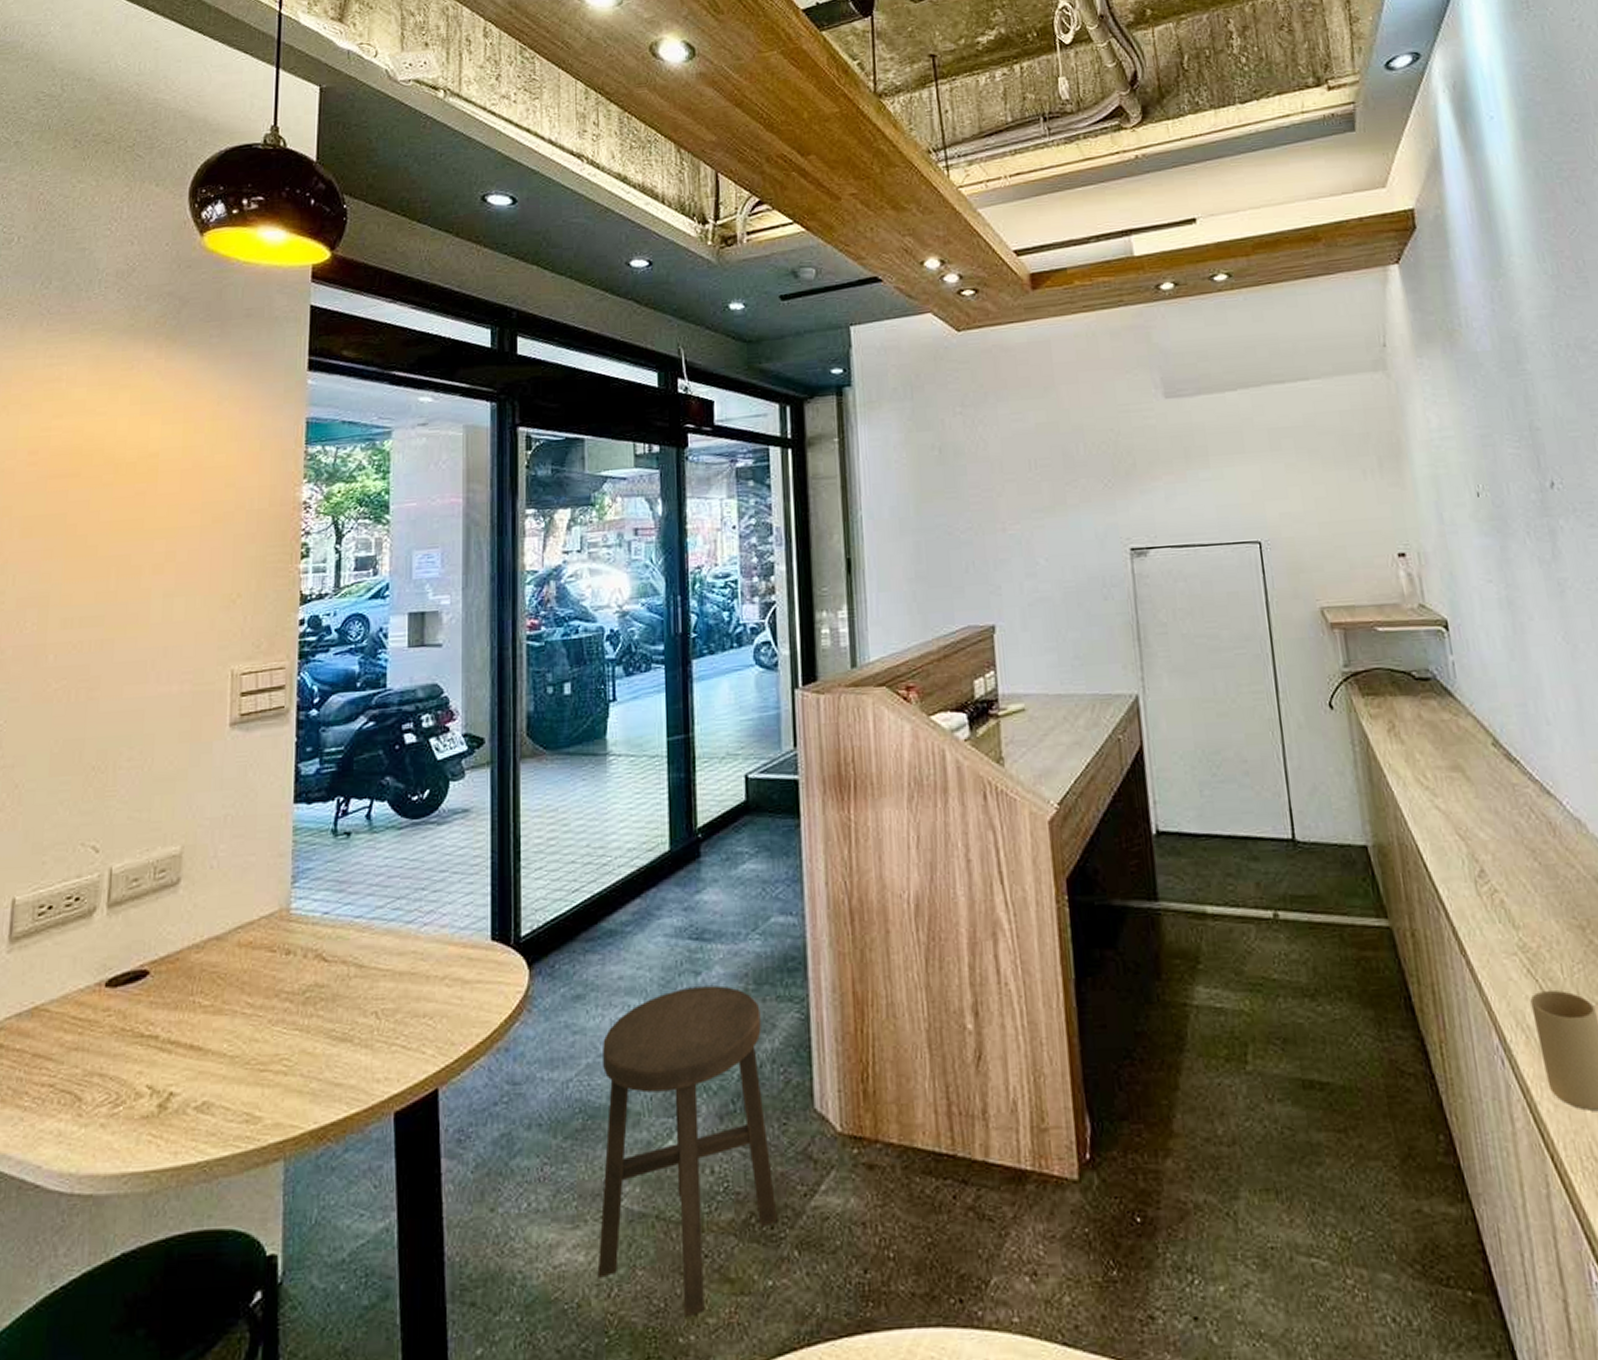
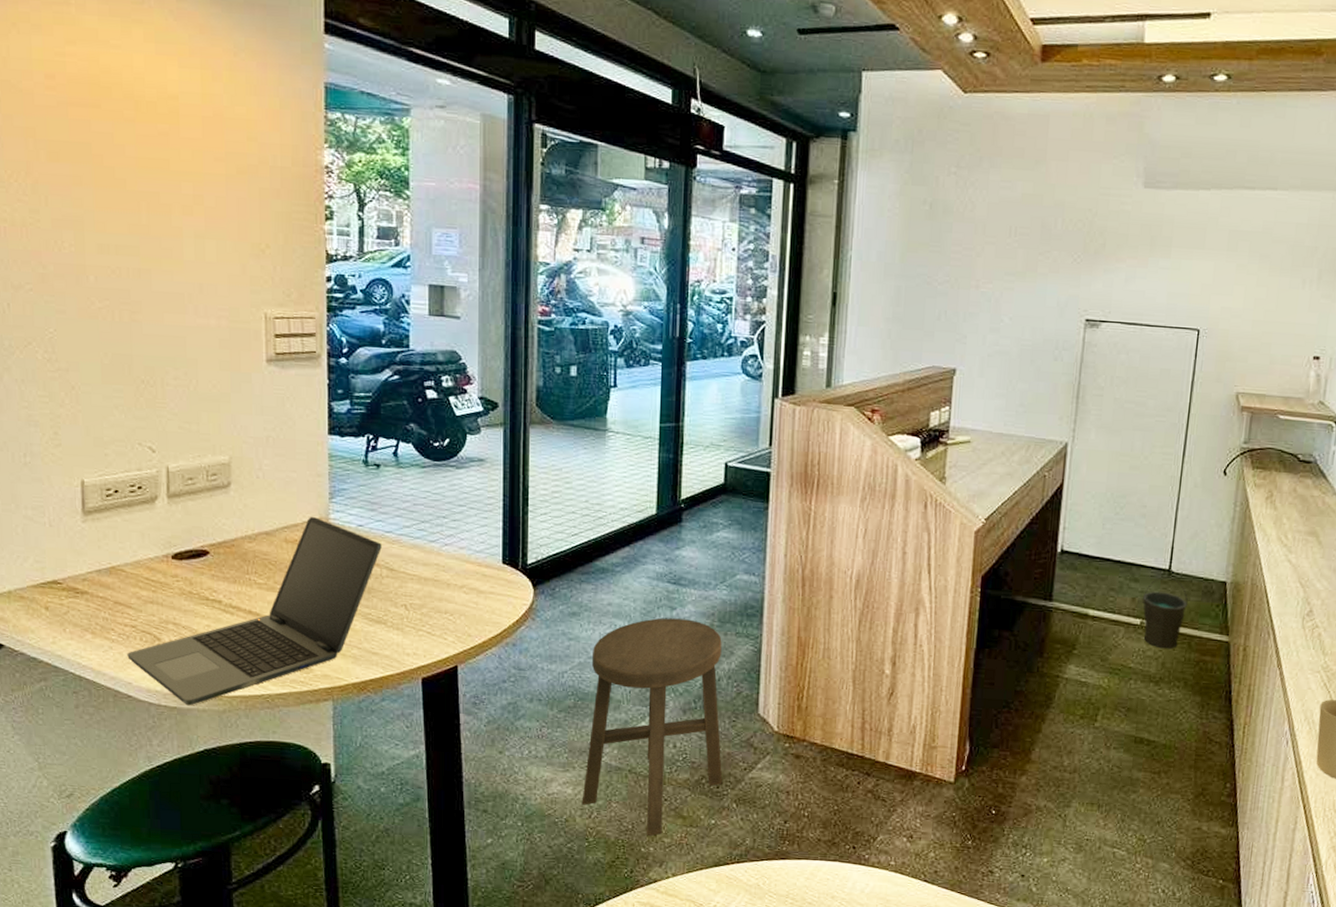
laptop: none [40,908,350,1191] -> present [127,516,382,706]
bucket: none [1268,848,1327,947] -> present [1141,576,1188,648]

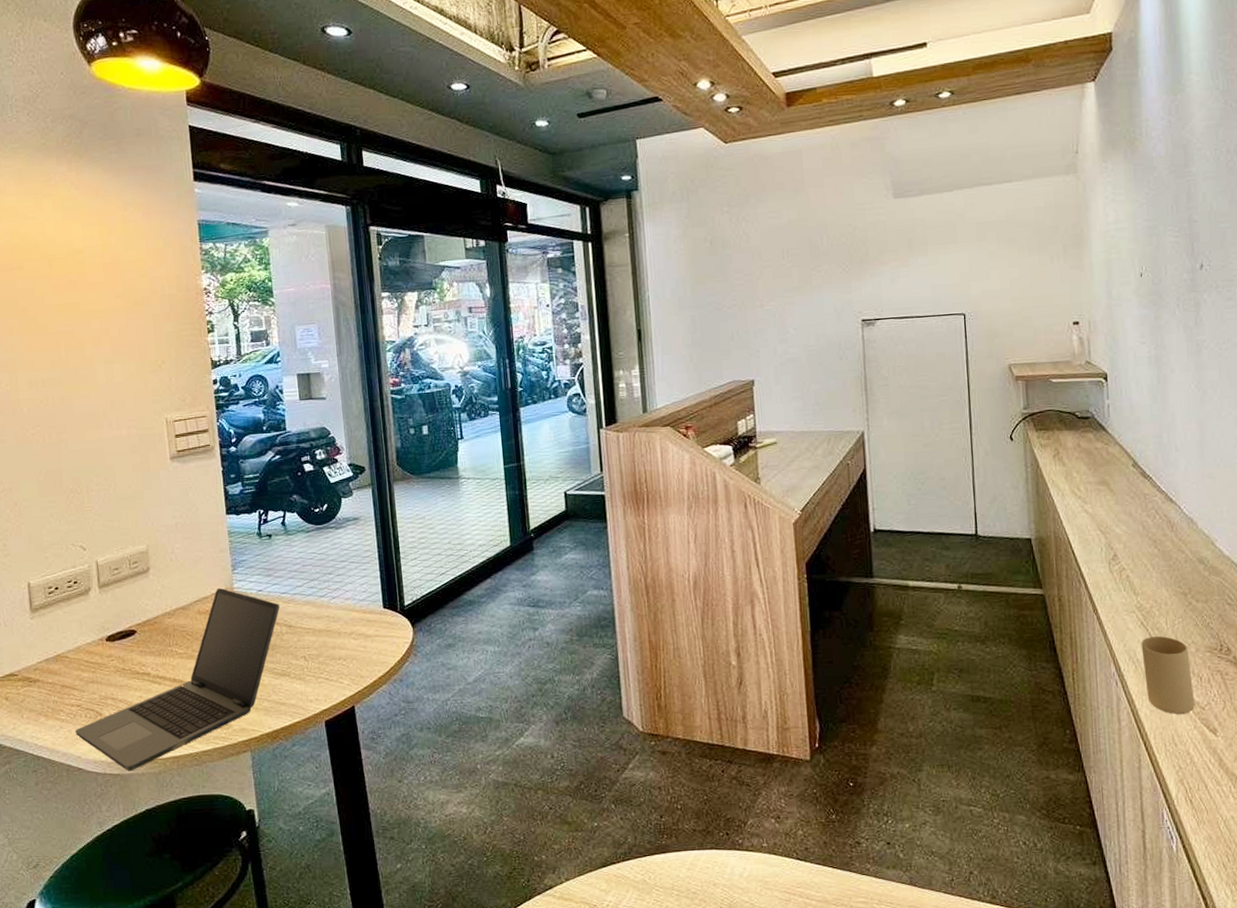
stool: present [581,618,723,837] -> none [470,637,600,845]
bucket: present [1141,576,1188,648] -> none [955,541,999,608]

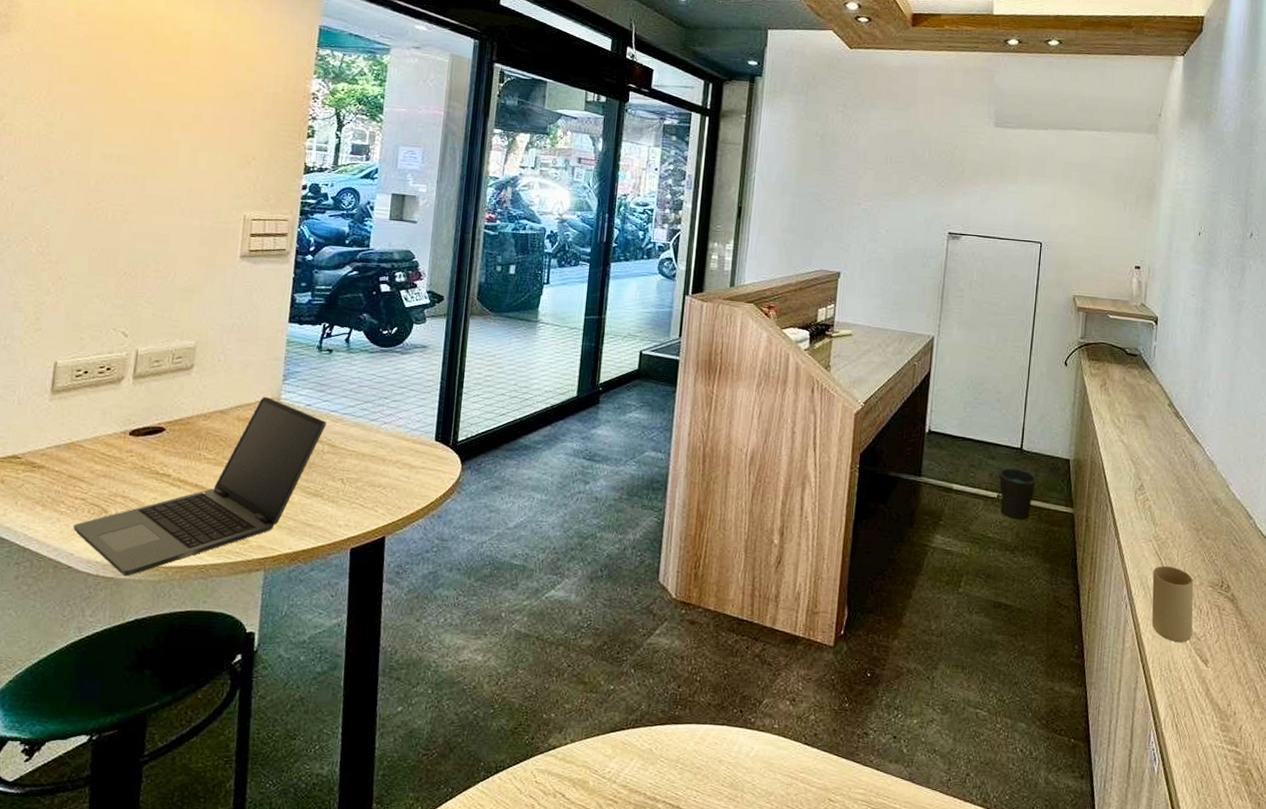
bucket: none [955,541,999,608] -> present [998,454,1038,519]

